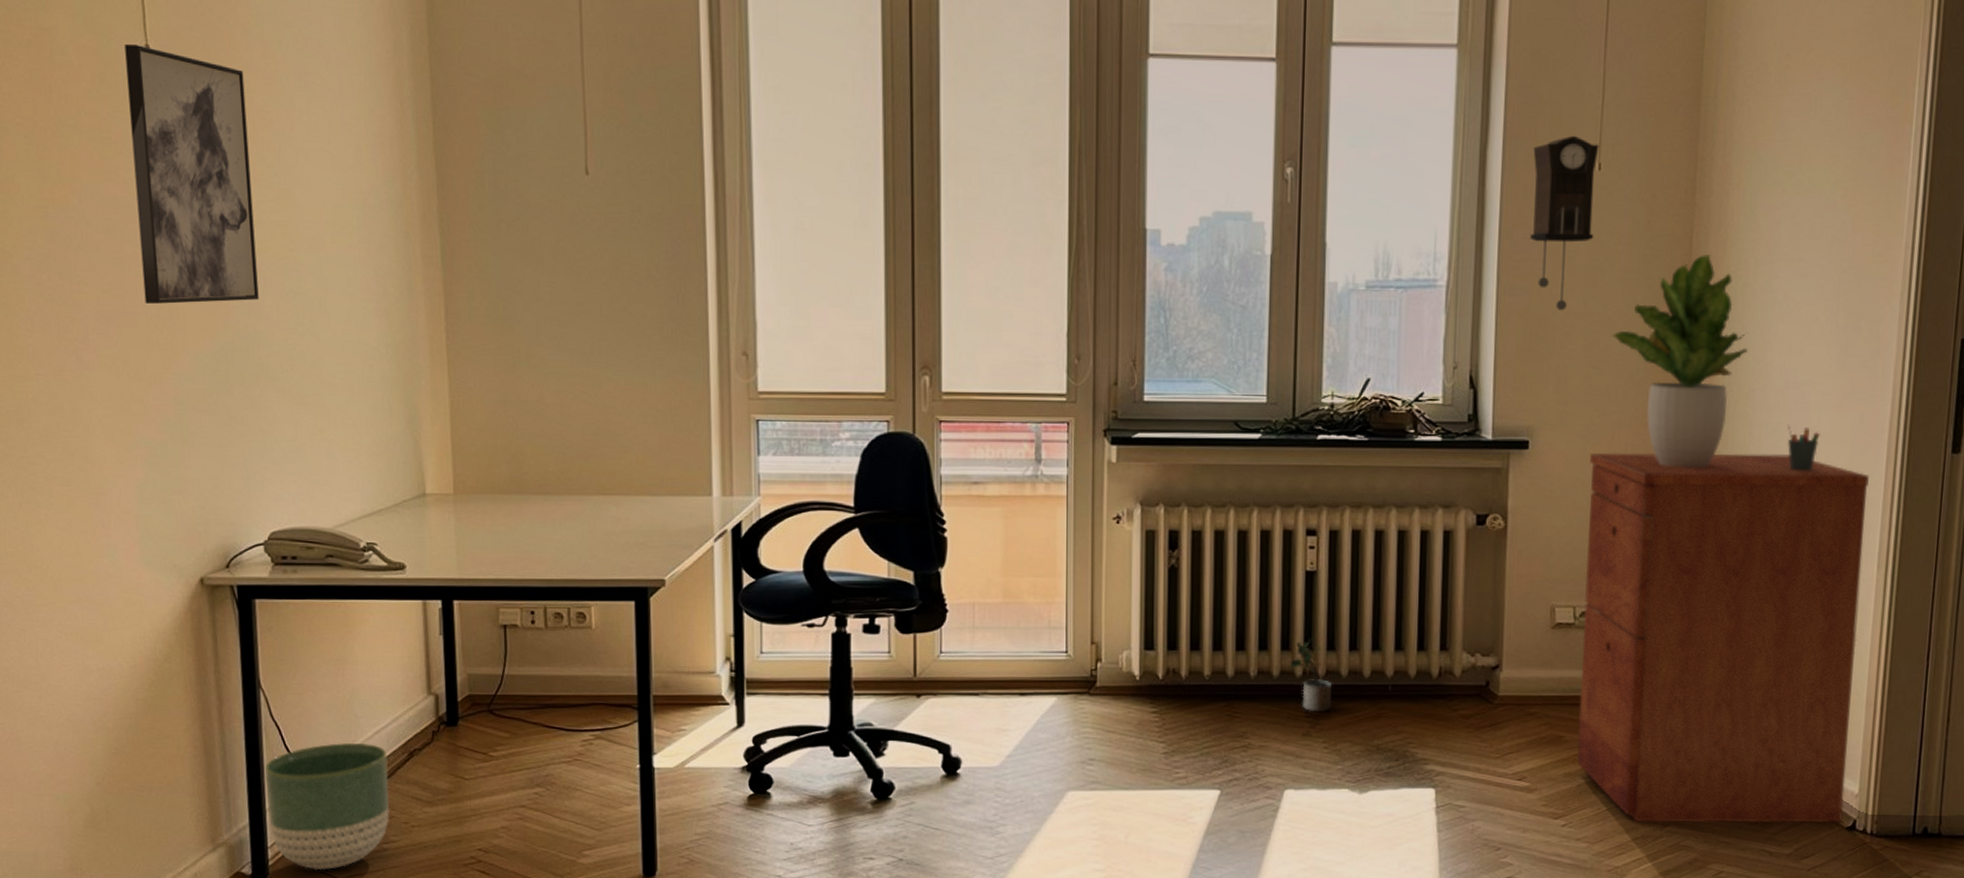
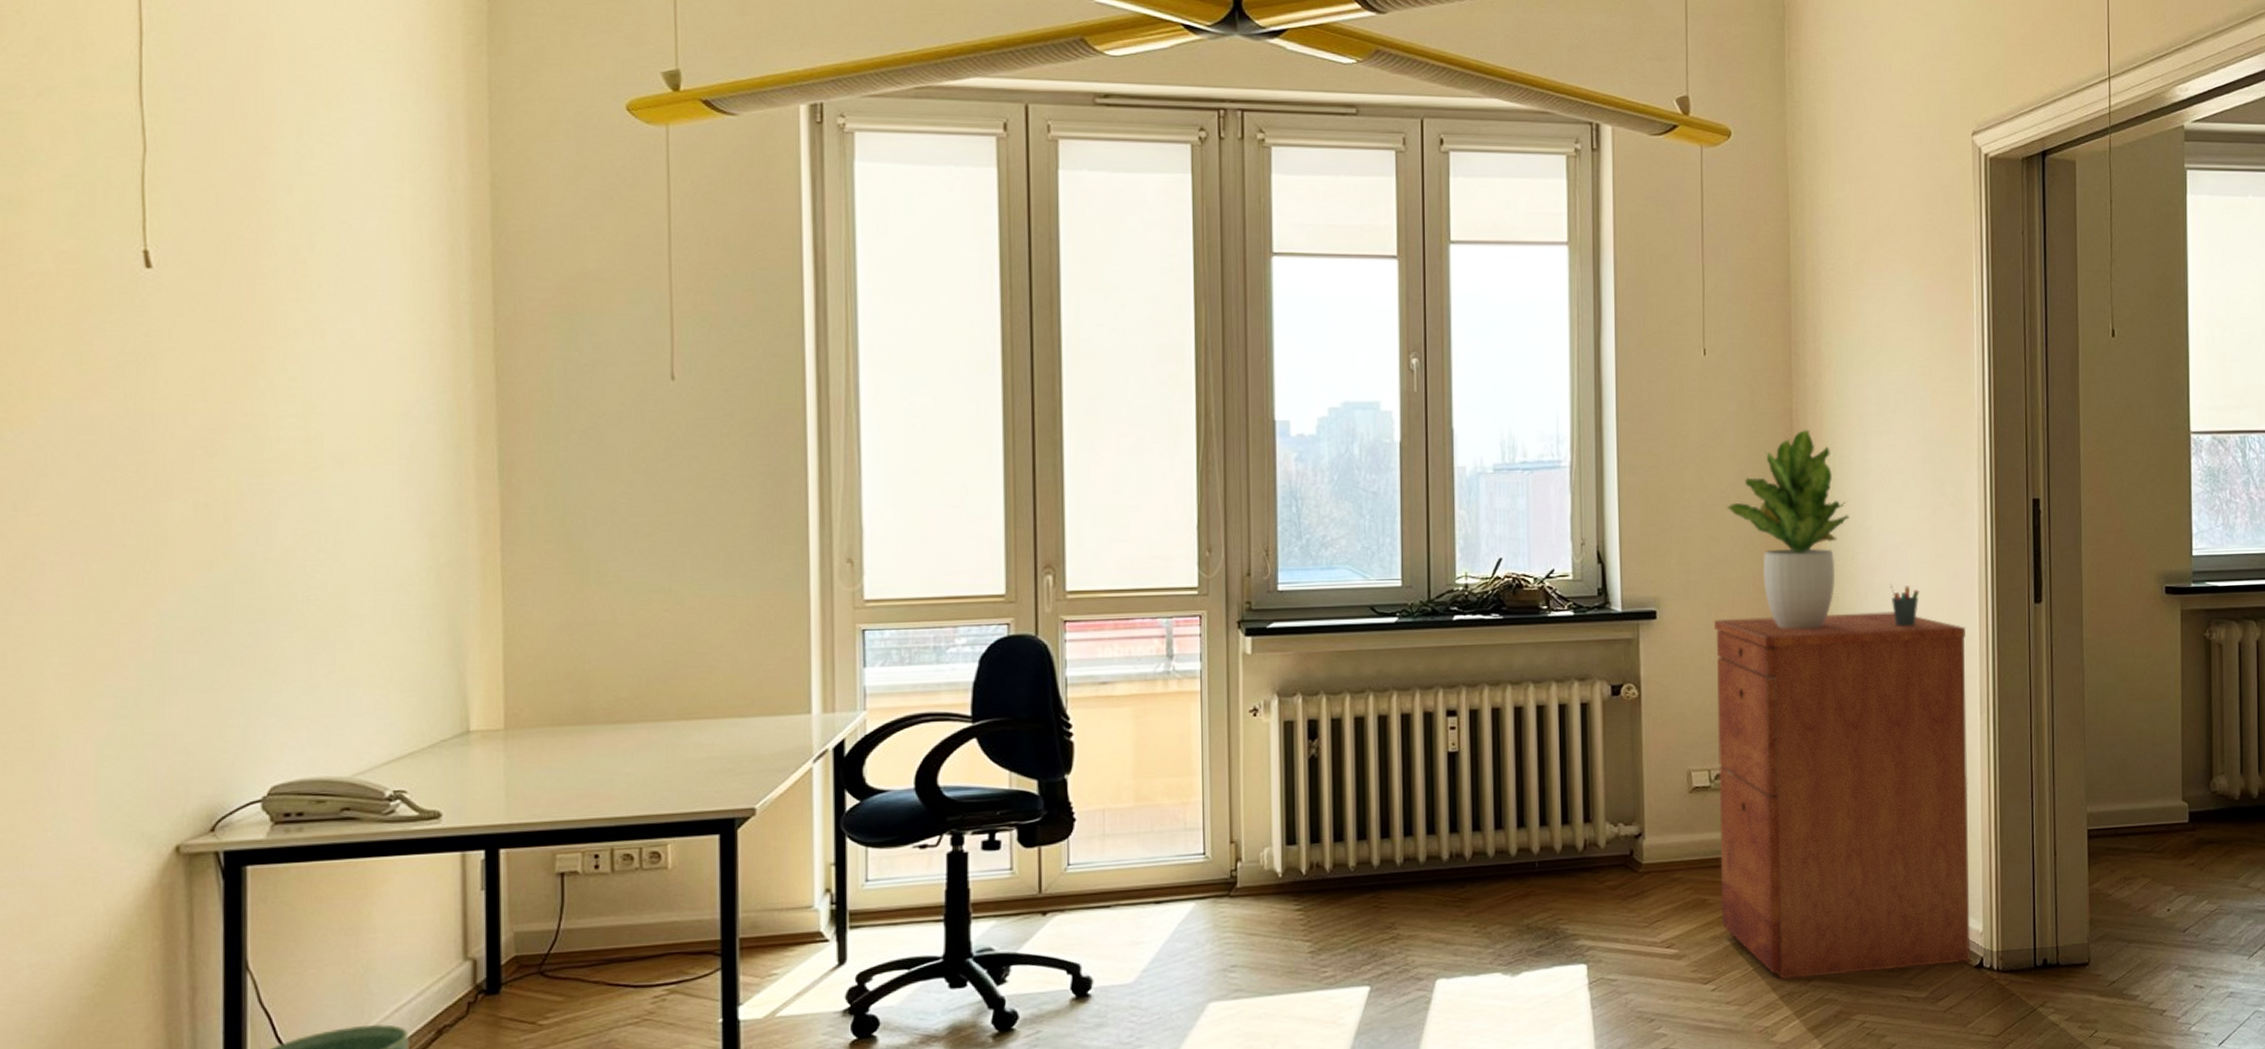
wall art: present [124,45,259,304] -> none [117,250,271,534]
potted plant: present [1289,639,1333,713] -> none [1436,821,1480,896]
pendulum clock: present [1530,135,1599,311] -> none [1643,323,1704,486]

